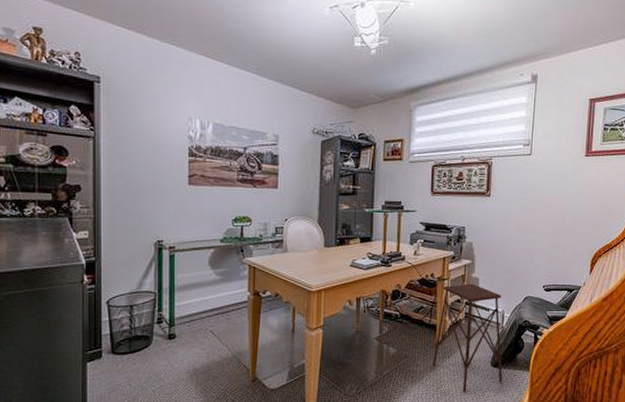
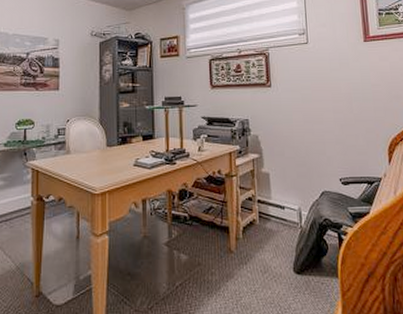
side table: present [433,283,503,393] -> none [229,179,309,306]

